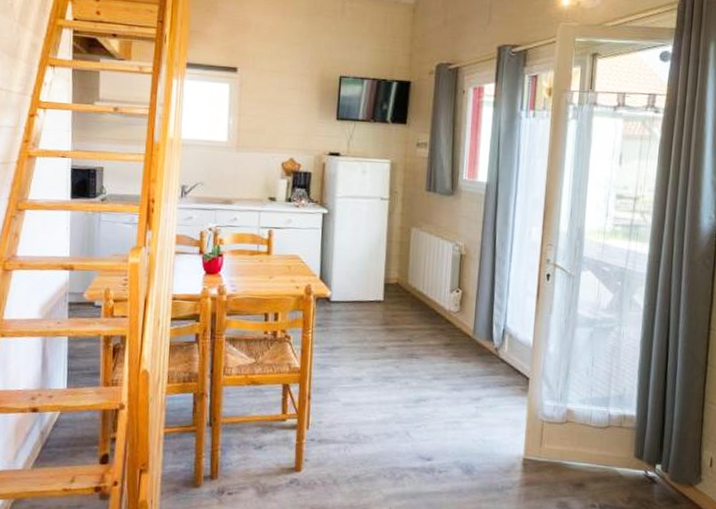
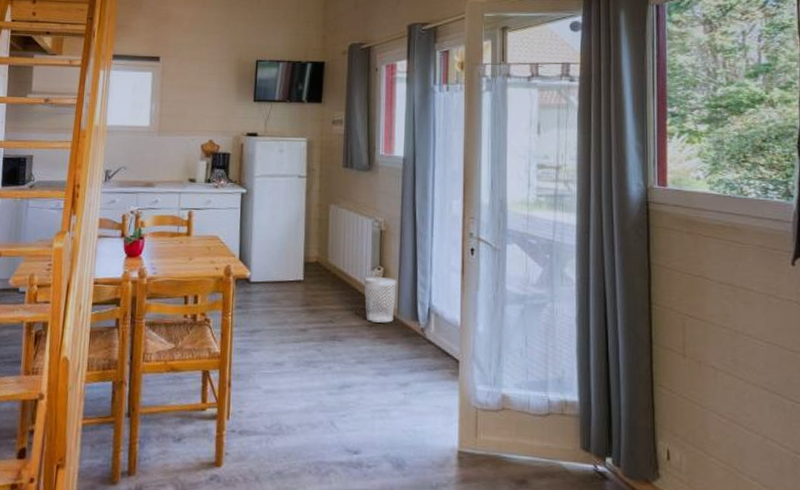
wastebasket: none [442,299,474,343] -> present [364,277,397,323]

